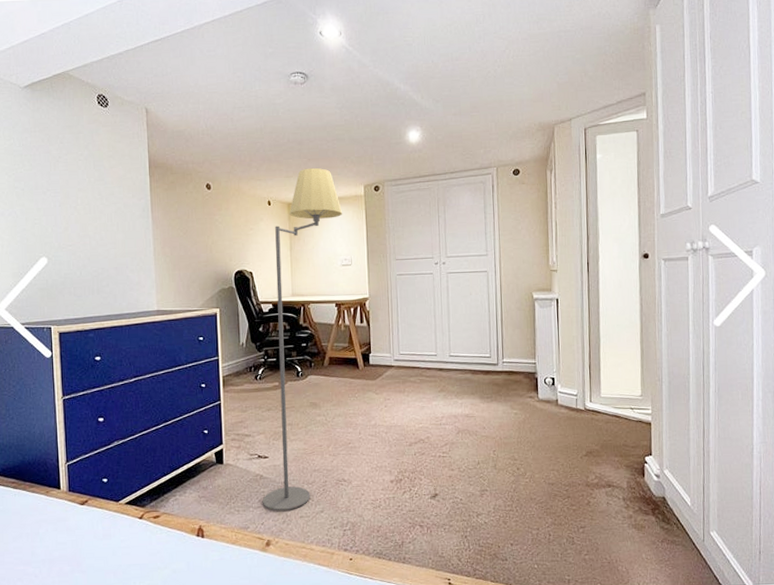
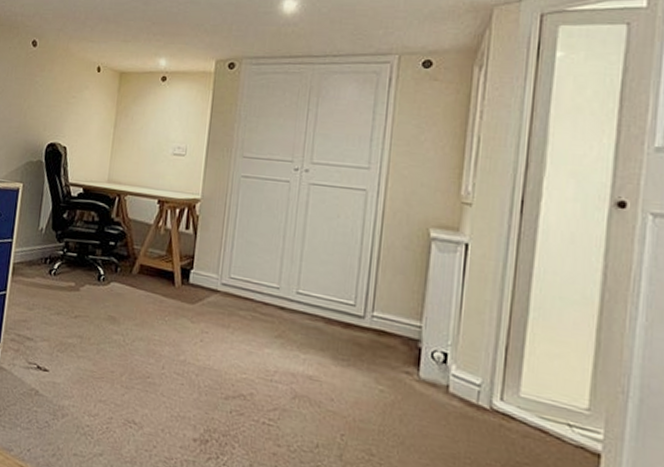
floor lamp: present [262,167,343,511] -> none [32,33,185,443]

